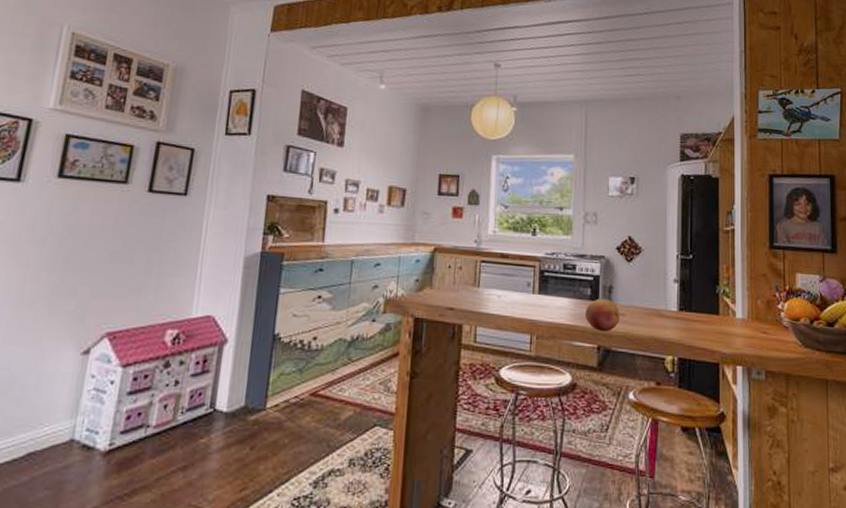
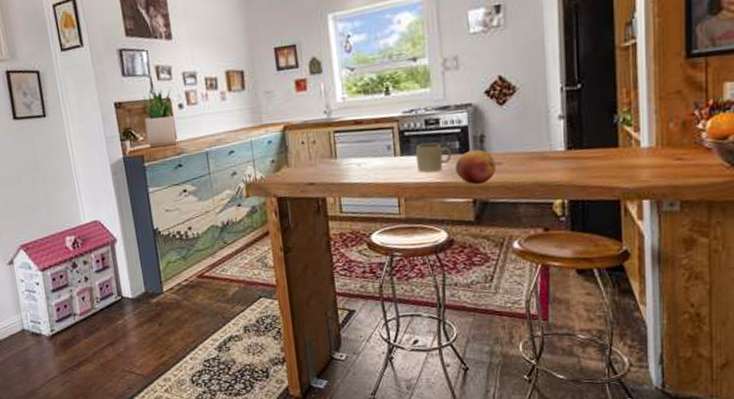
planter: none [292,191,331,248] -> present [143,88,177,148]
mug: none [551,286,583,314] -> present [415,142,452,173]

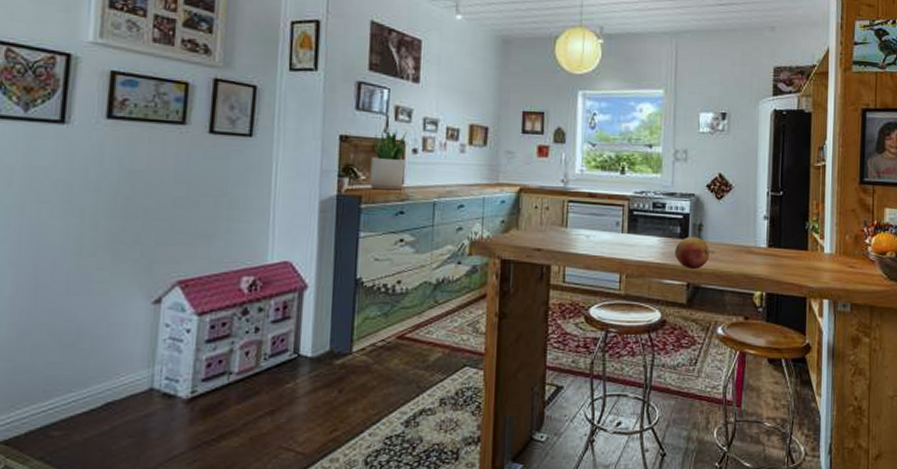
mug: present [415,142,452,173] -> none [640,225,673,253]

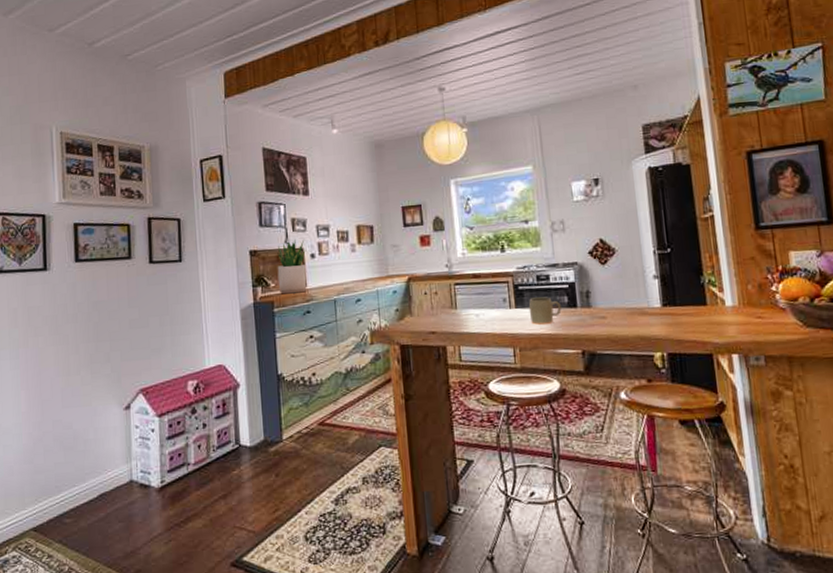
mug: none [640,225,673,253] -> present [528,297,562,325]
fruit: present [675,237,709,269] -> none [565,304,602,336]

